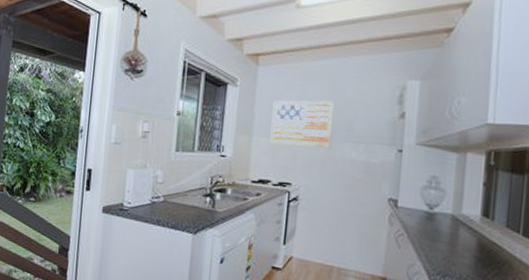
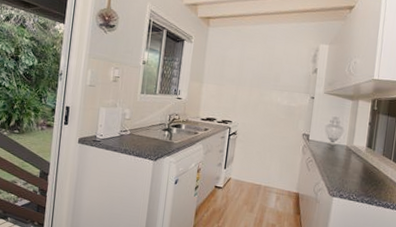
wall art: present [269,100,335,148] -> none [216,55,267,94]

